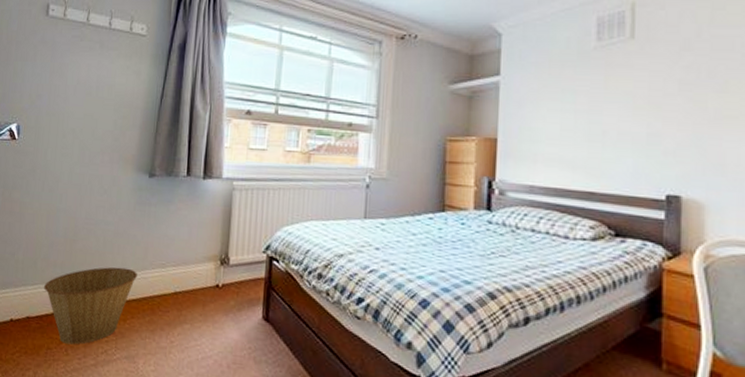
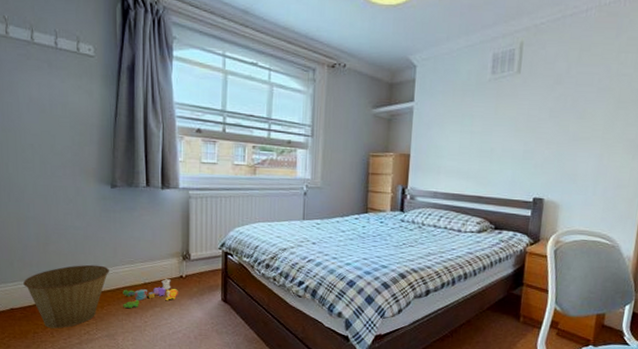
stacking toy: none [148,288,212,324] -> present [123,279,178,309]

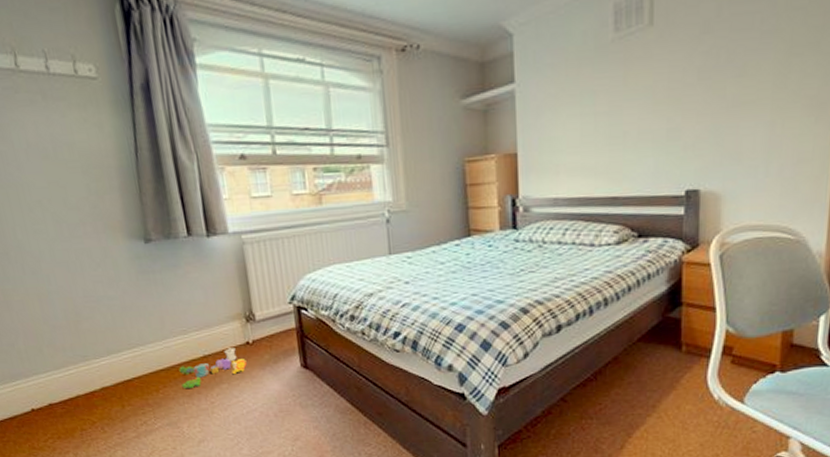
basket: present [23,264,109,329] -> none [58,340,159,423]

